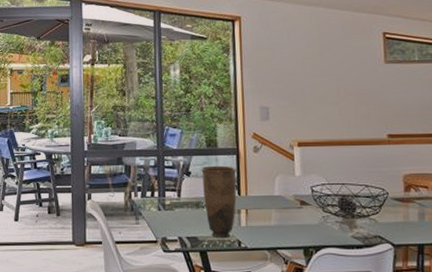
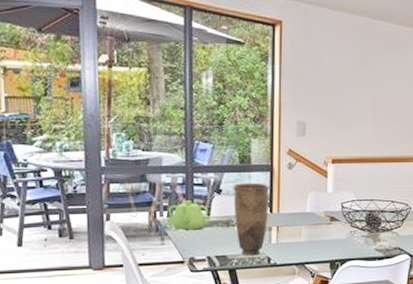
teapot: none [141,182,181,210] -> present [167,200,210,230]

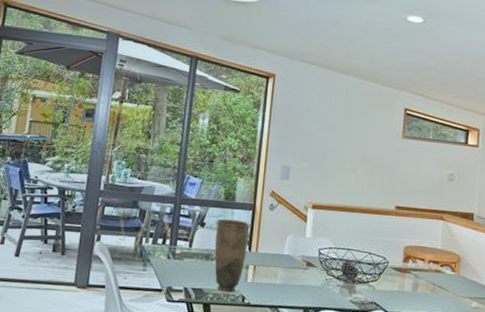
teapot: present [167,200,210,230] -> none [151,230,191,260]

